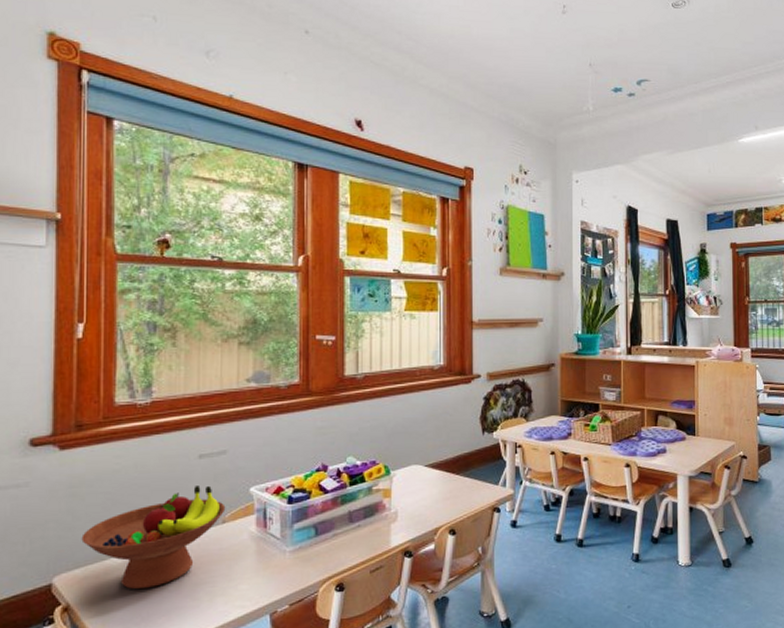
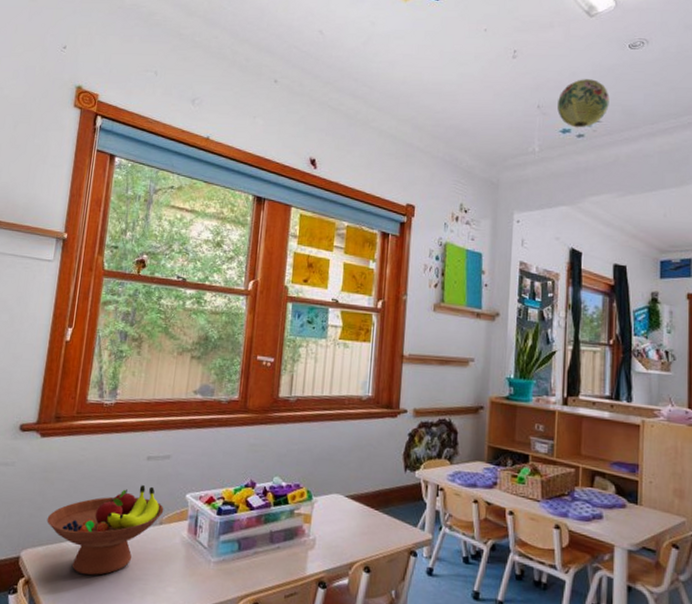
paper lantern: none [609,37,656,87] -> present [557,79,610,128]

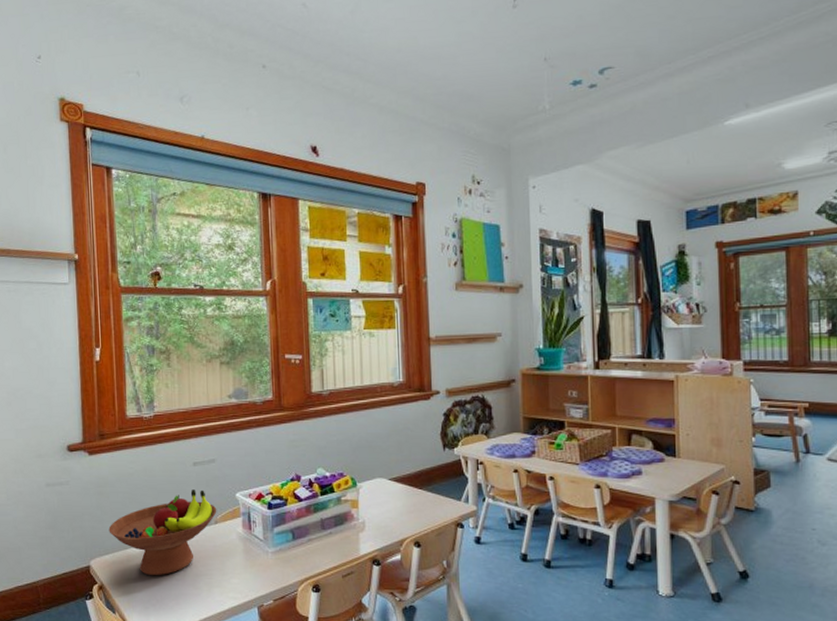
paper lantern: present [557,79,610,128] -> none [566,21,621,78]

